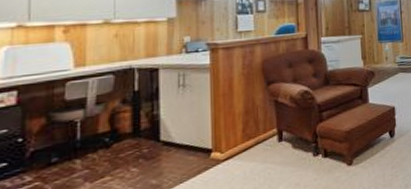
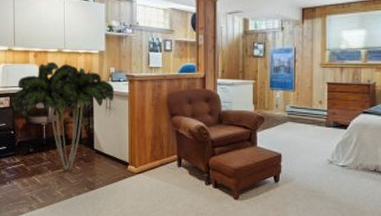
indoor plant: none [17,36,189,177] -> present [10,62,114,170]

